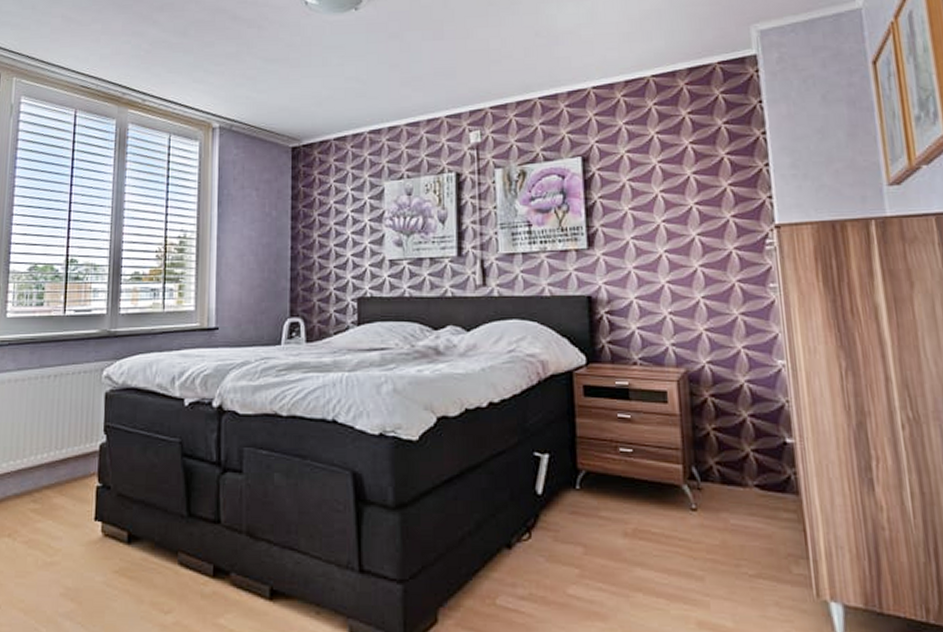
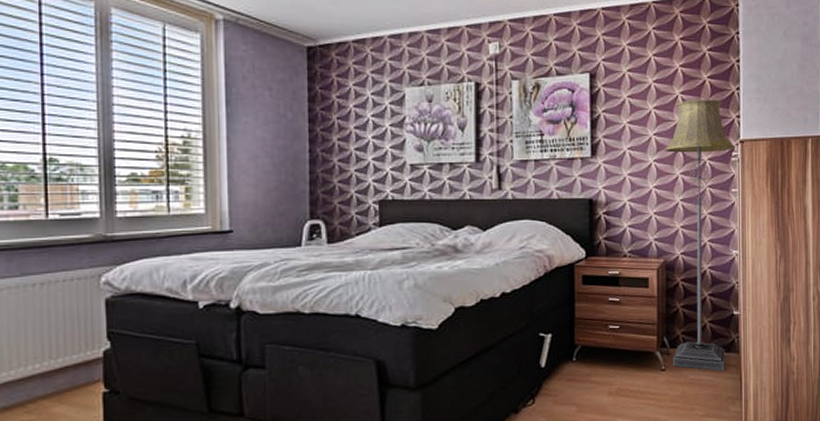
floor lamp: none [677,178,780,518] -> present [665,99,735,371]

